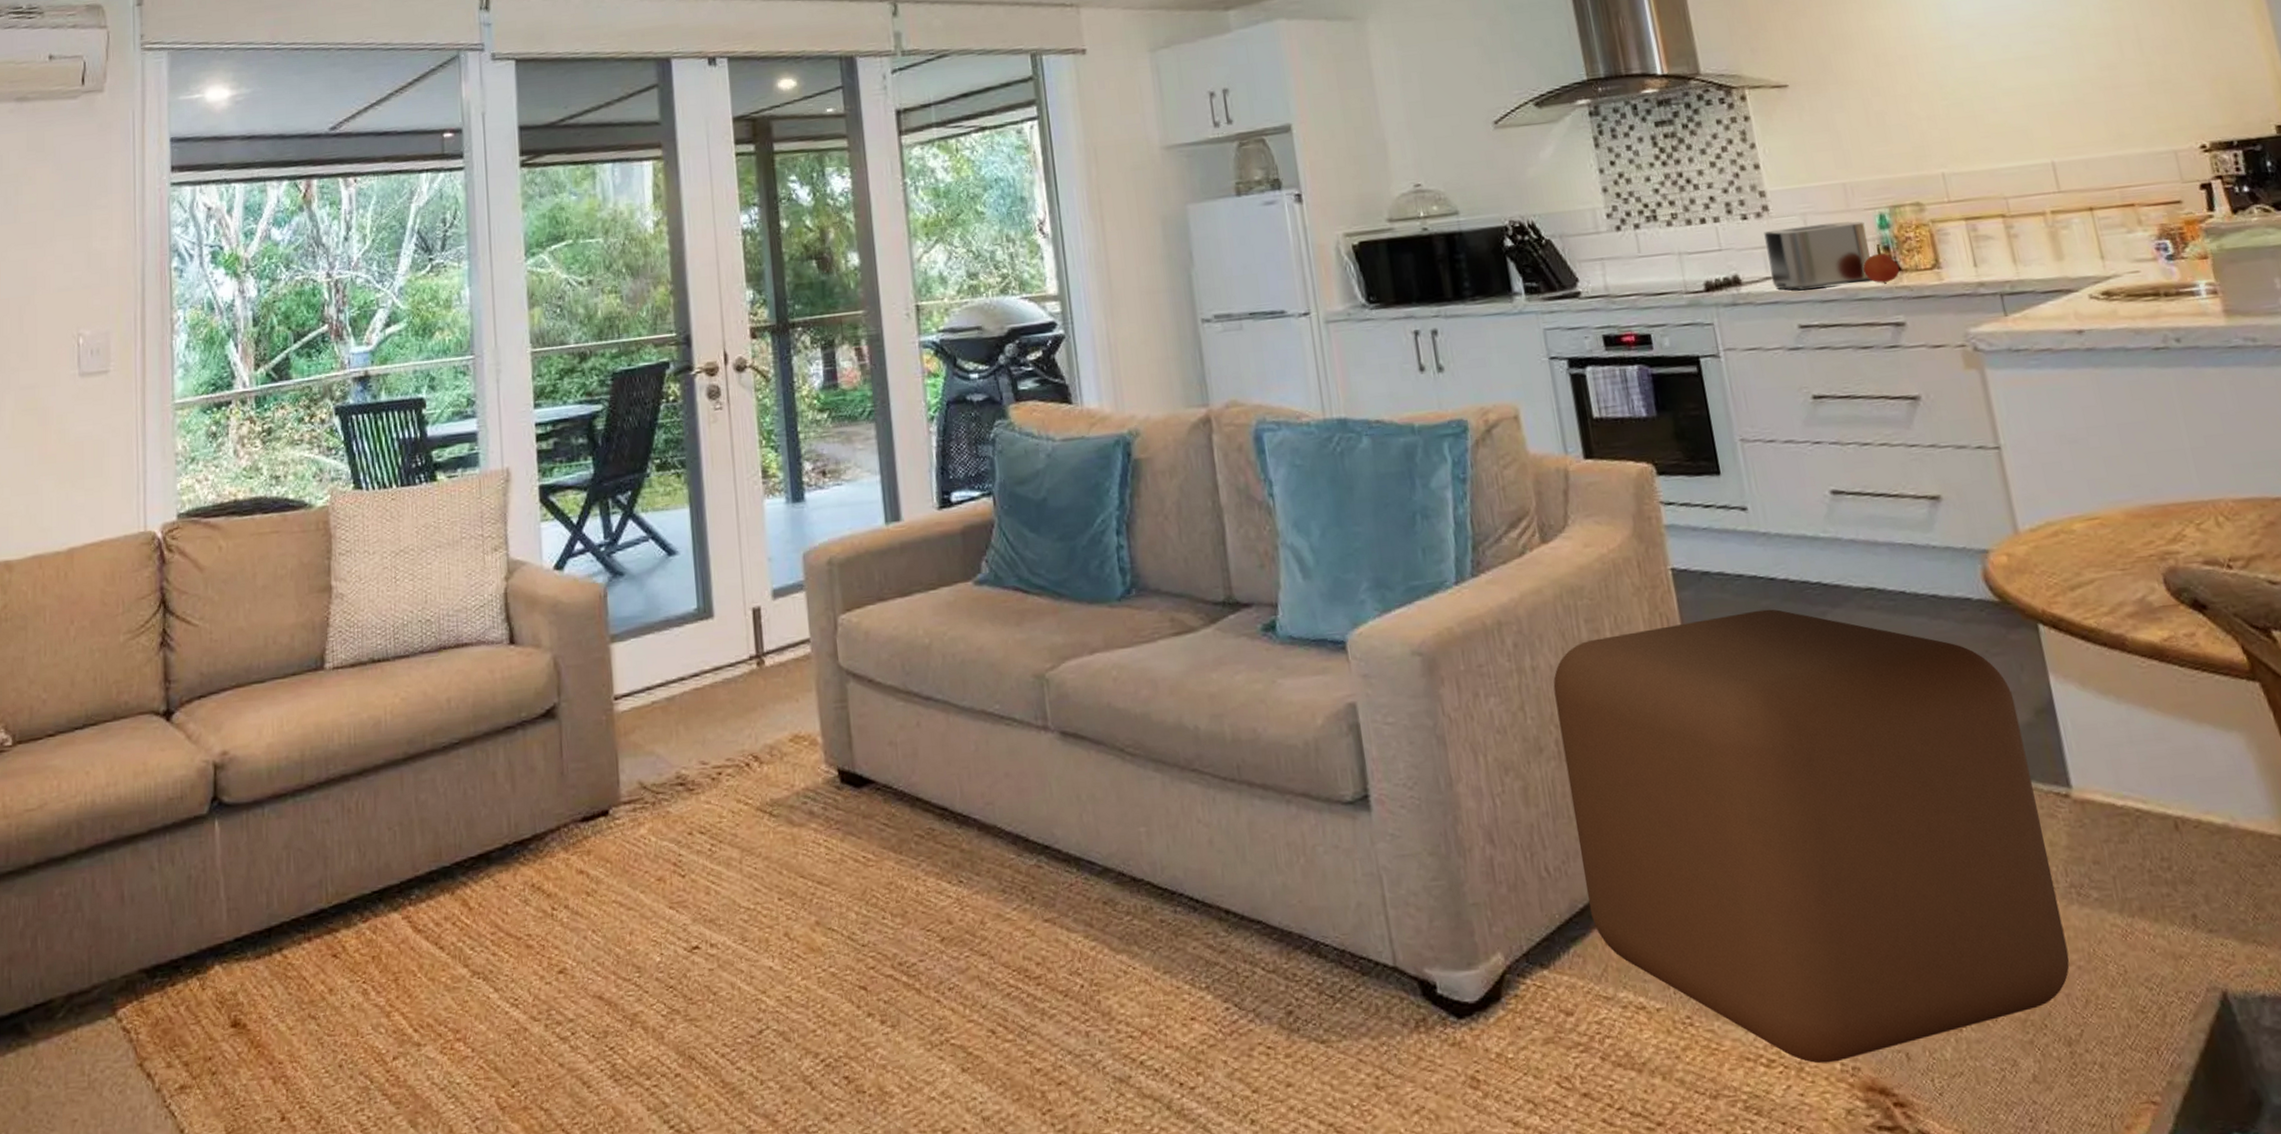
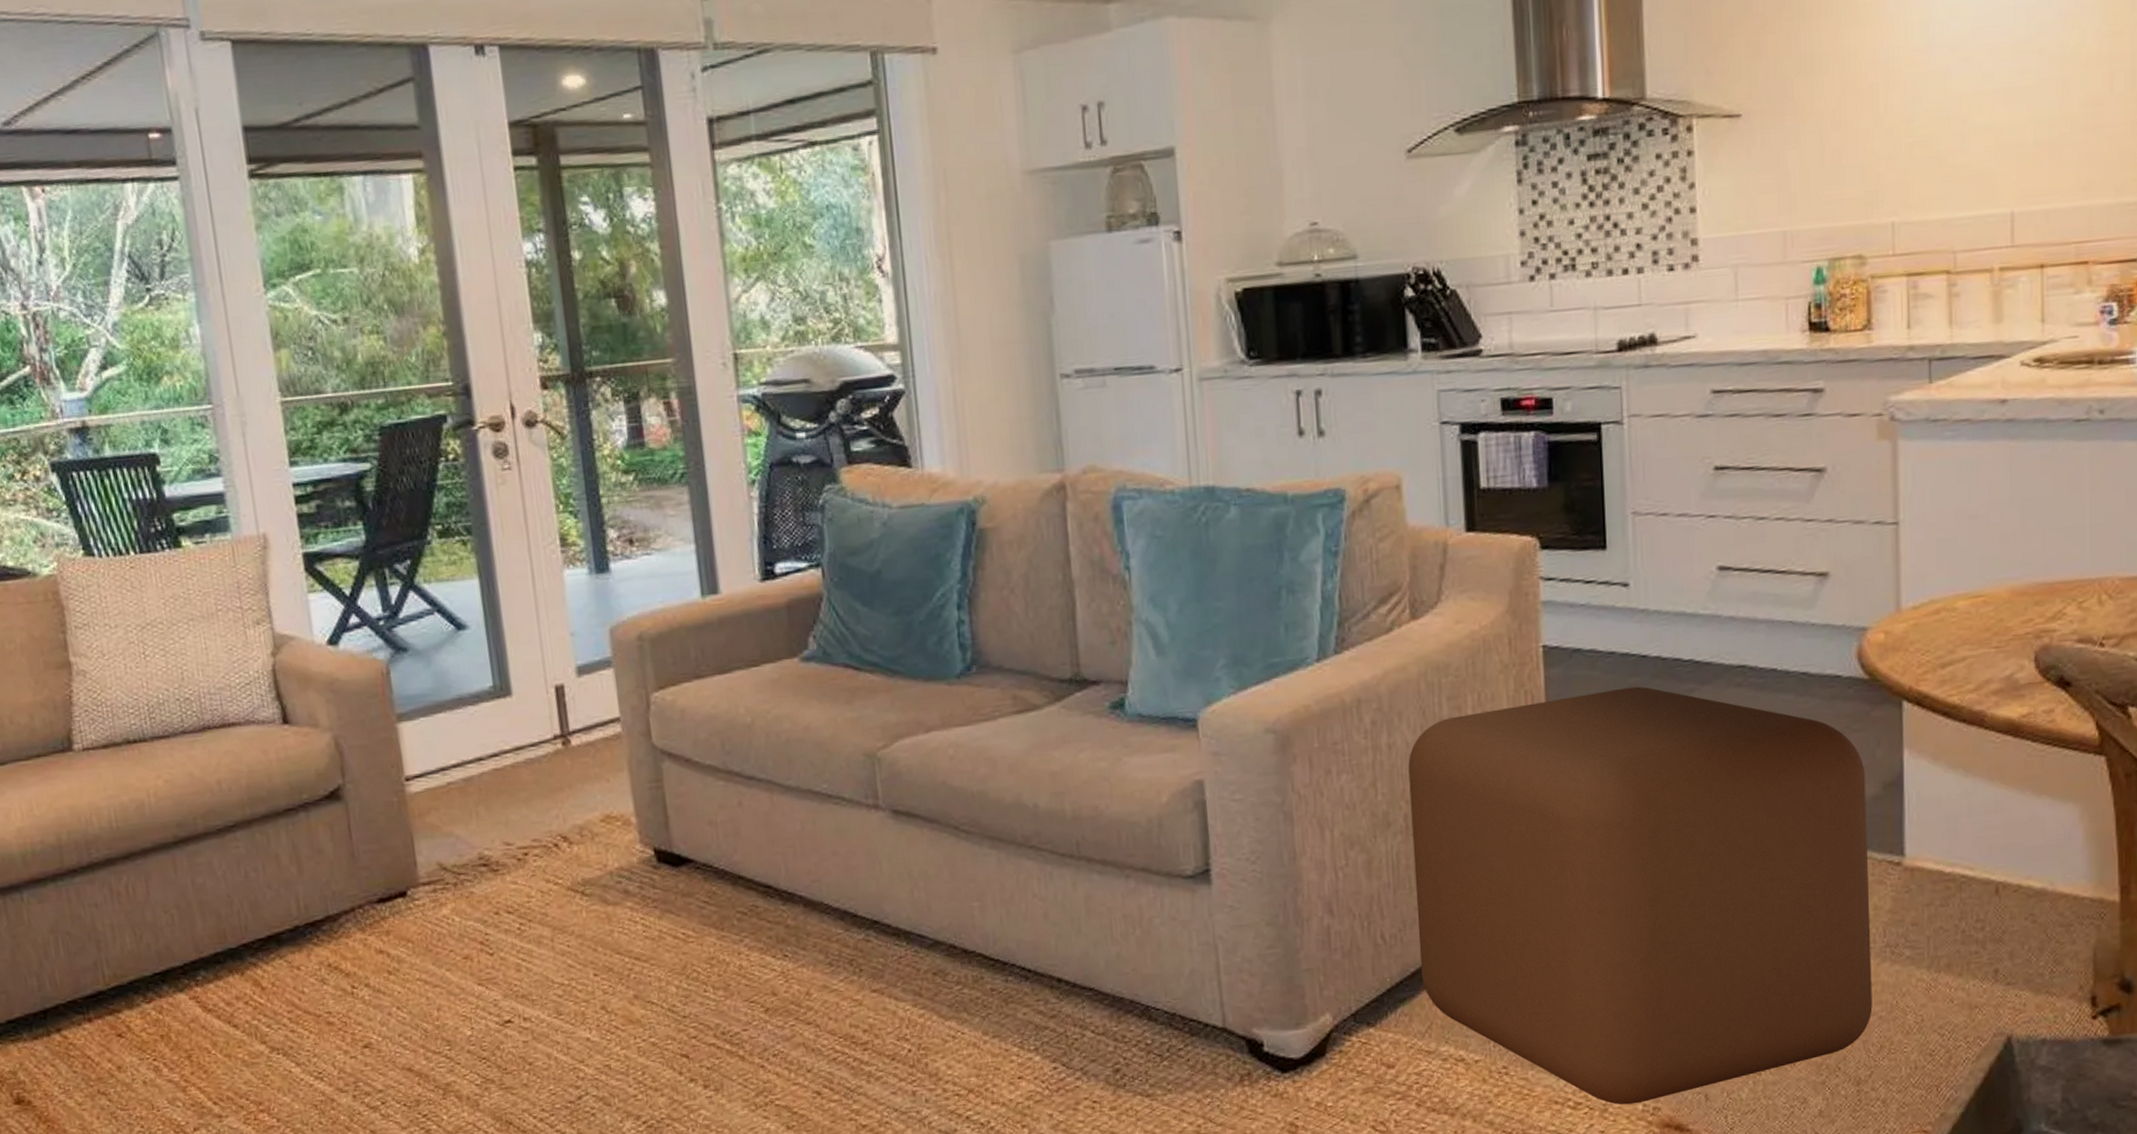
toaster: present [1764,221,1872,290] -> none [1689,275,1800,352]
fruit: present [1863,253,1900,283] -> none [1790,311,1828,345]

